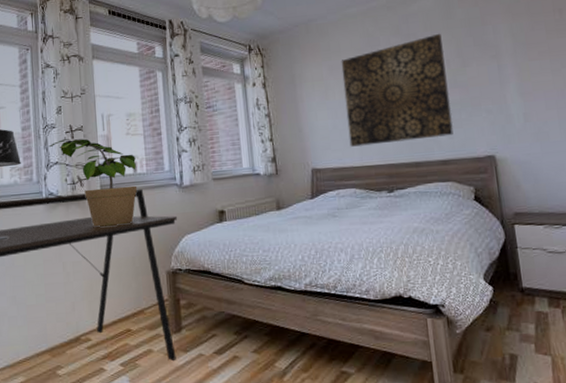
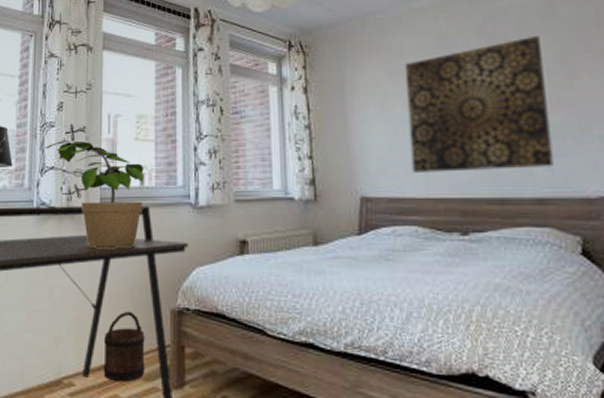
bucket: none [112,276,149,334] -> present [103,311,145,383]

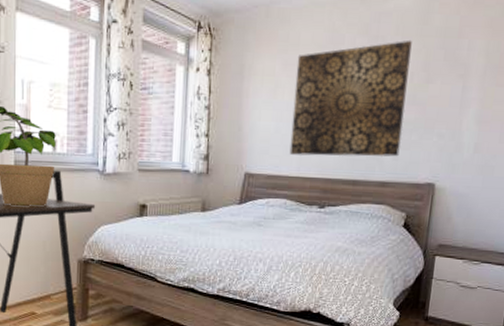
bucket: present [103,311,145,383] -> none [18,260,55,316]

